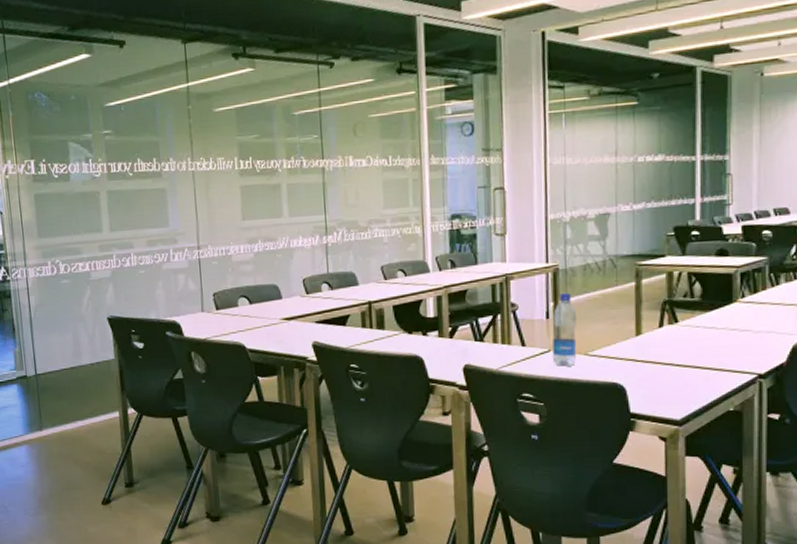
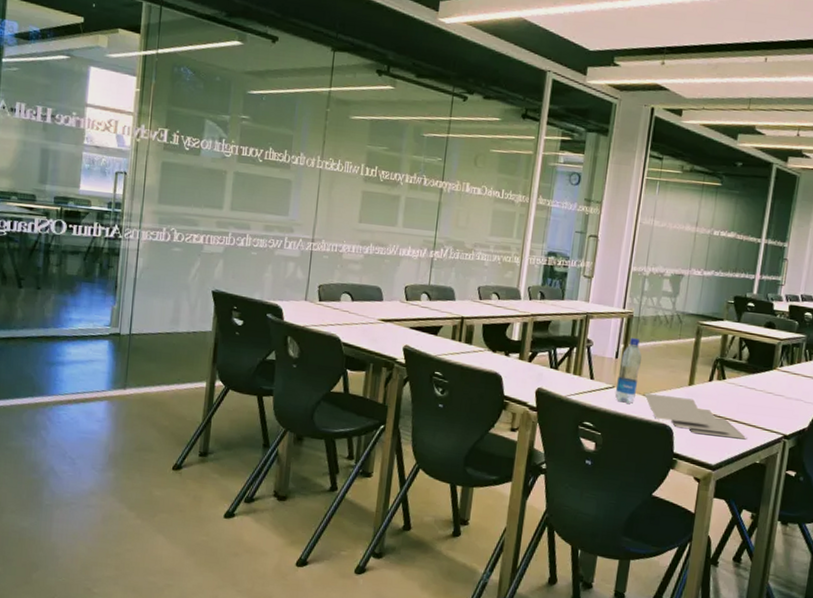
papers: none [586,350,715,388] -> present [644,393,747,440]

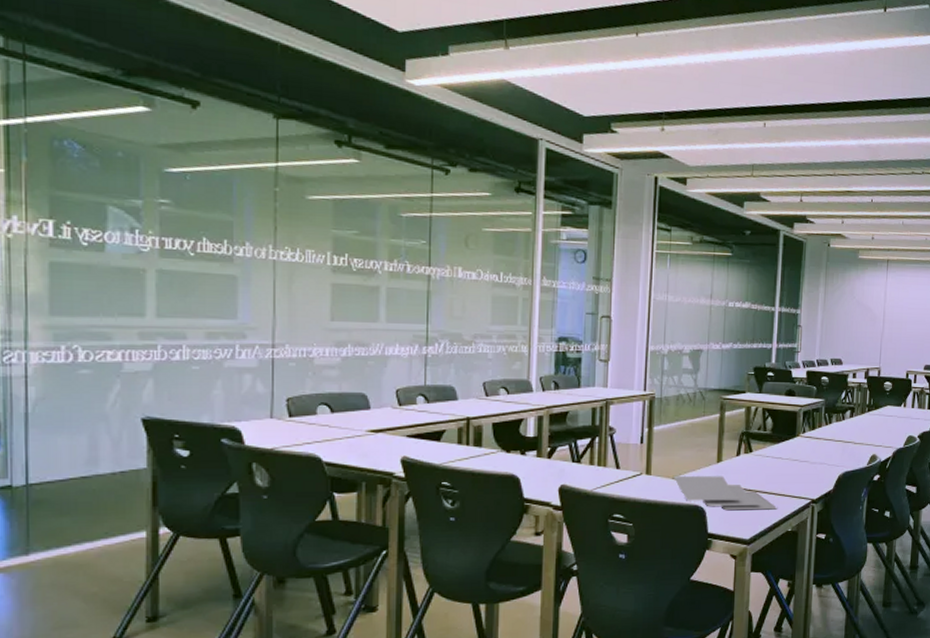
bottle: present [615,338,642,404] -> none [643,421,668,490]

